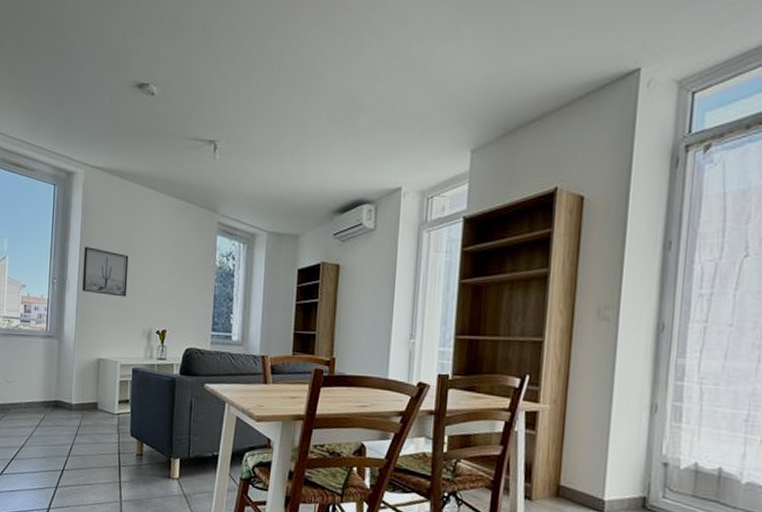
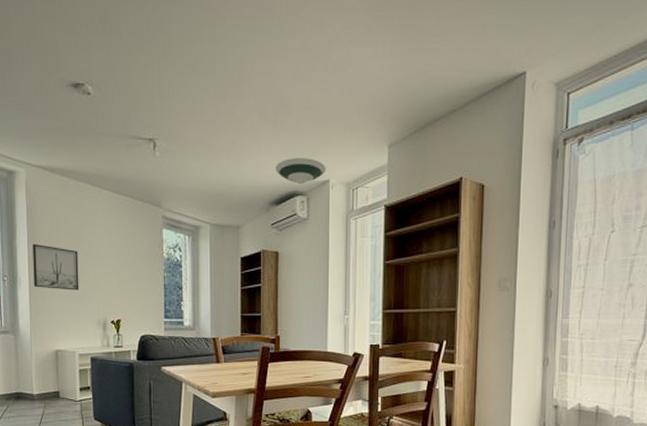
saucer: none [342,163,399,191] -> present [275,158,326,184]

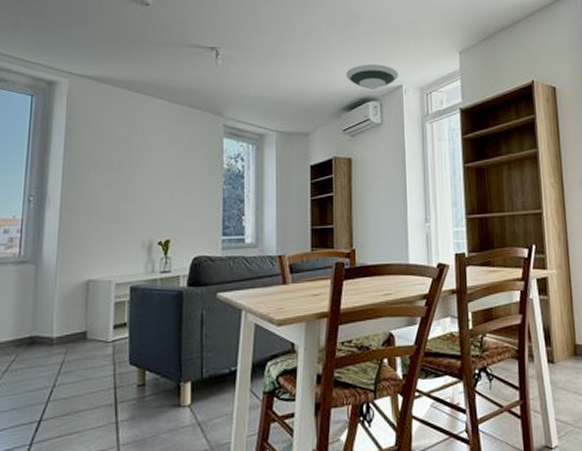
wall art: present [32,244,79,291] -> none [66,159,124,209]

